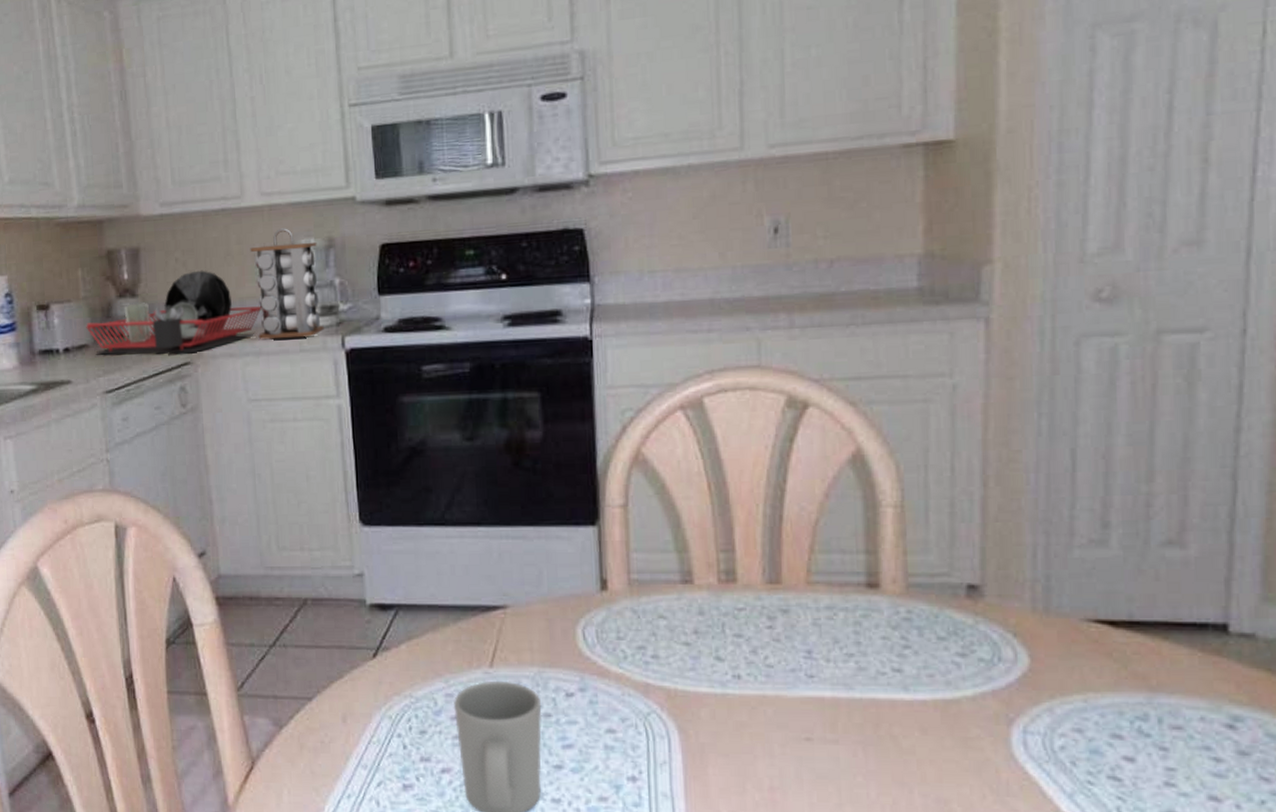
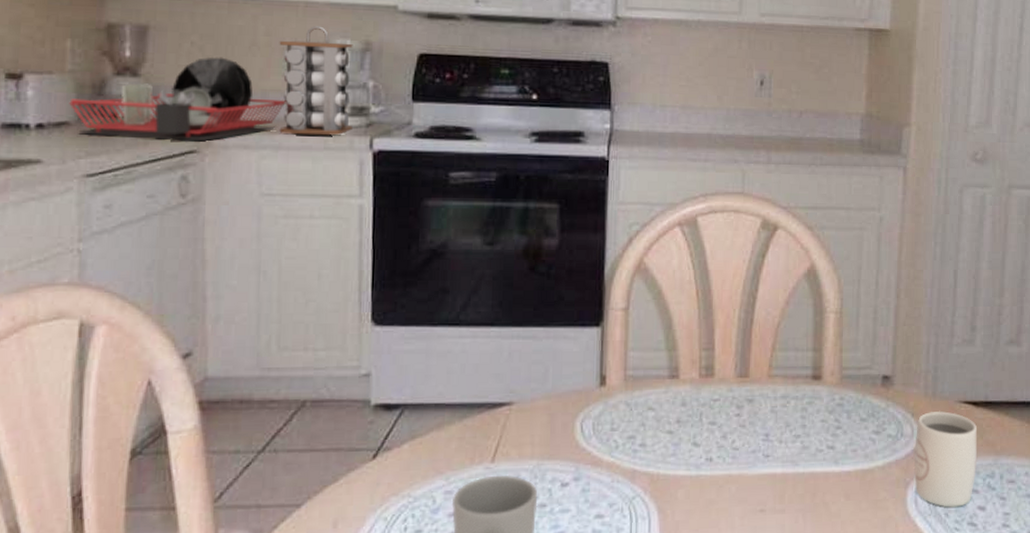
mug: none [1018,630,1120,755] -> present [913,410,978,507]

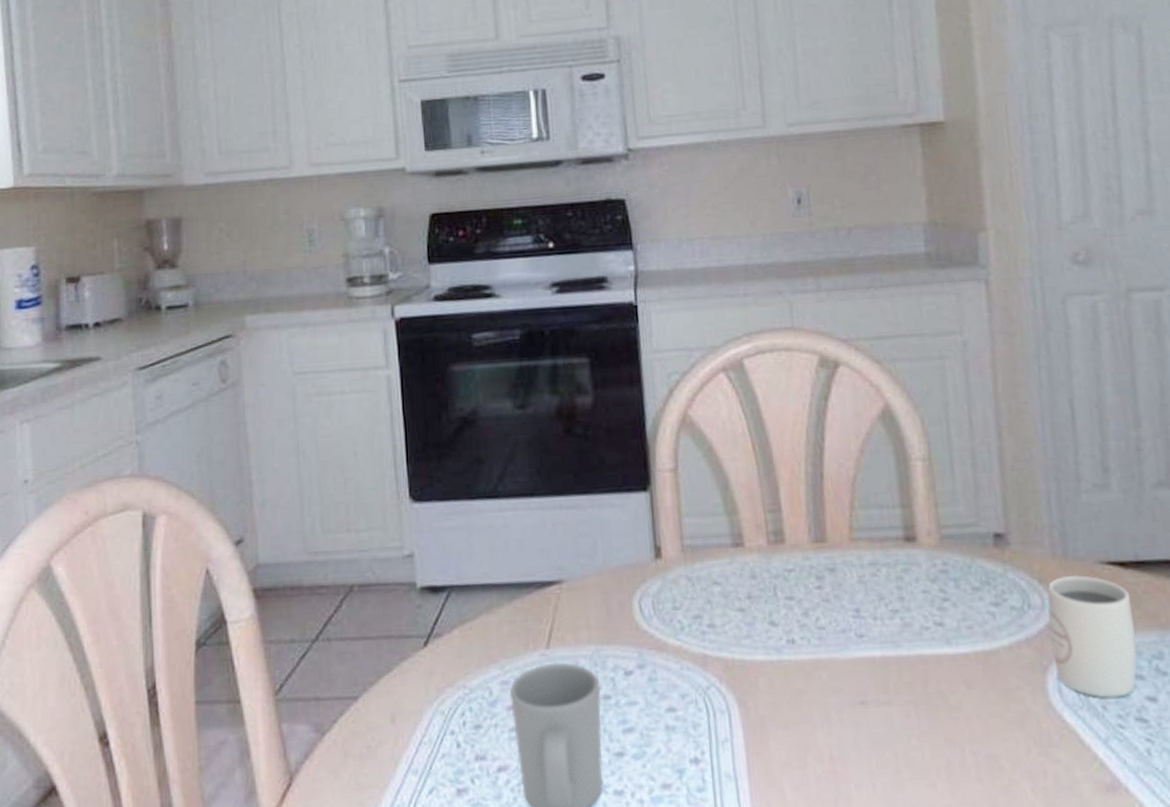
dish rack: present [69,57,286,142] -> none [120,240,309,330]
spice rack: present [279,26,353,137] -> none [298,198,373,311]

